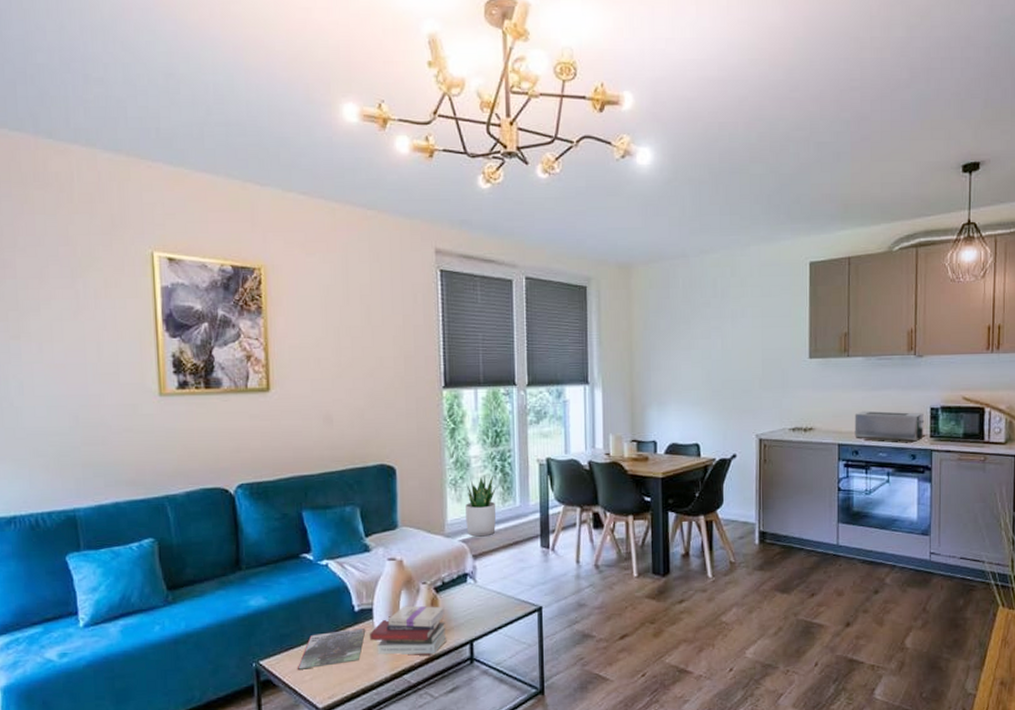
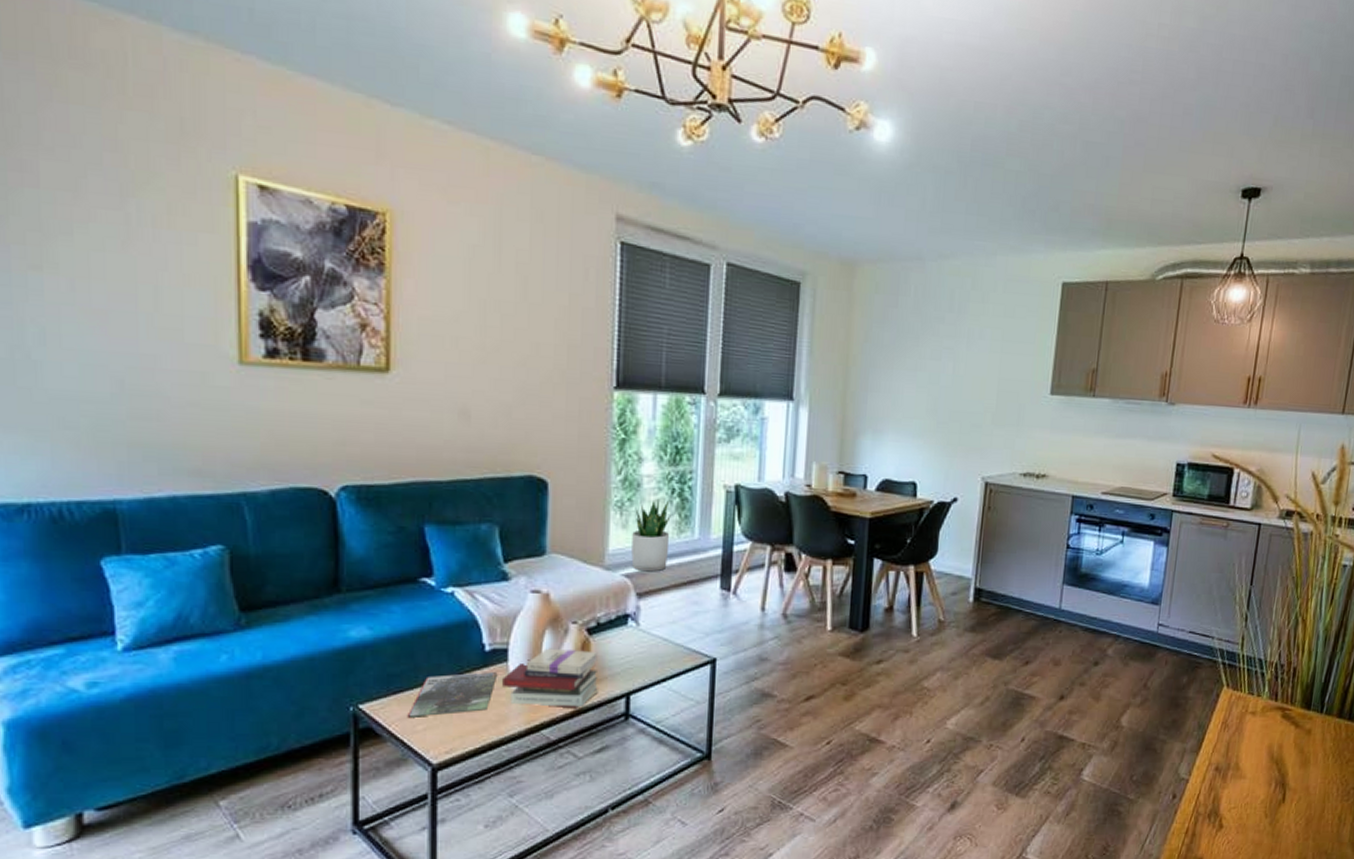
toaster: present [854,410,925,443] -> none [1091,460,1169,501]

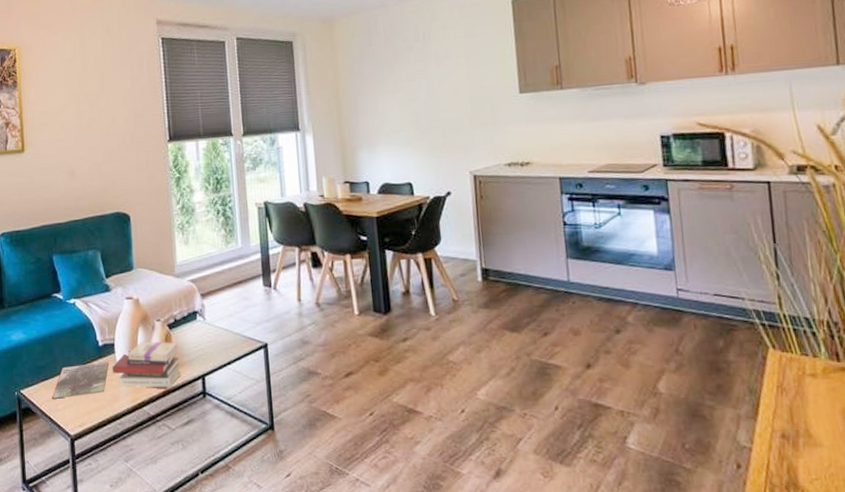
planter: present [631,498,671,572] -> none [192,218,221,277]

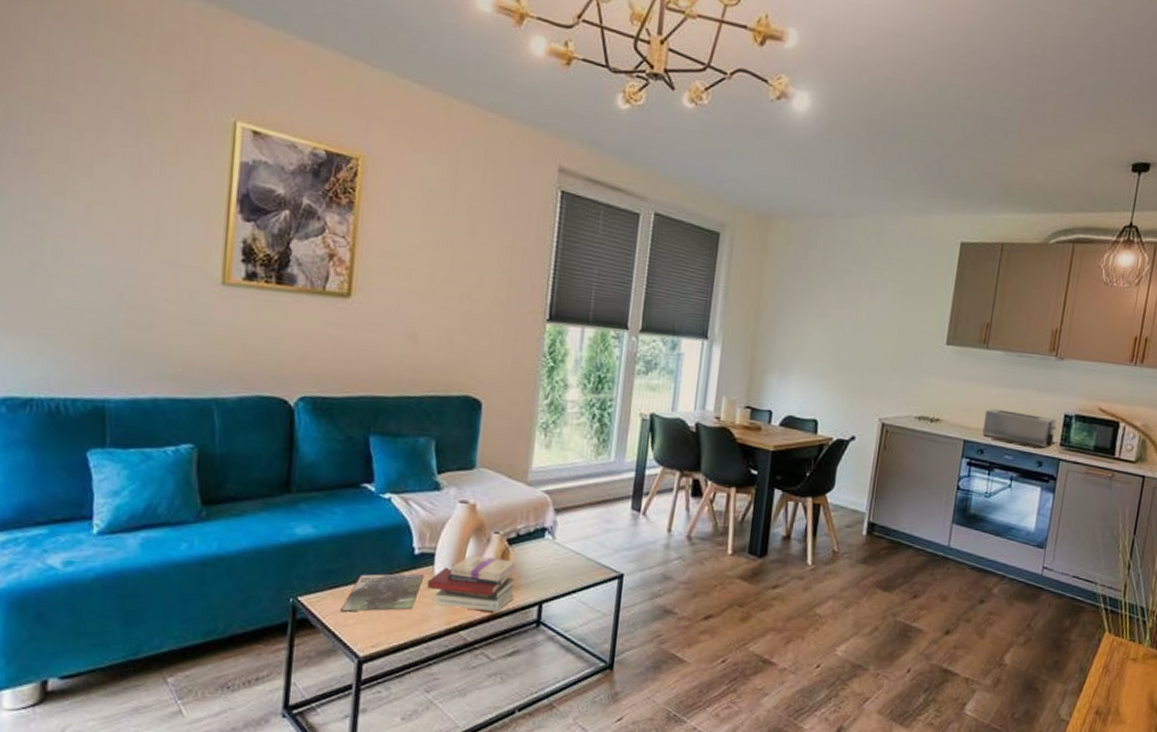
toaster: none [574,141,655,173] -> present [982,408,1057,450]

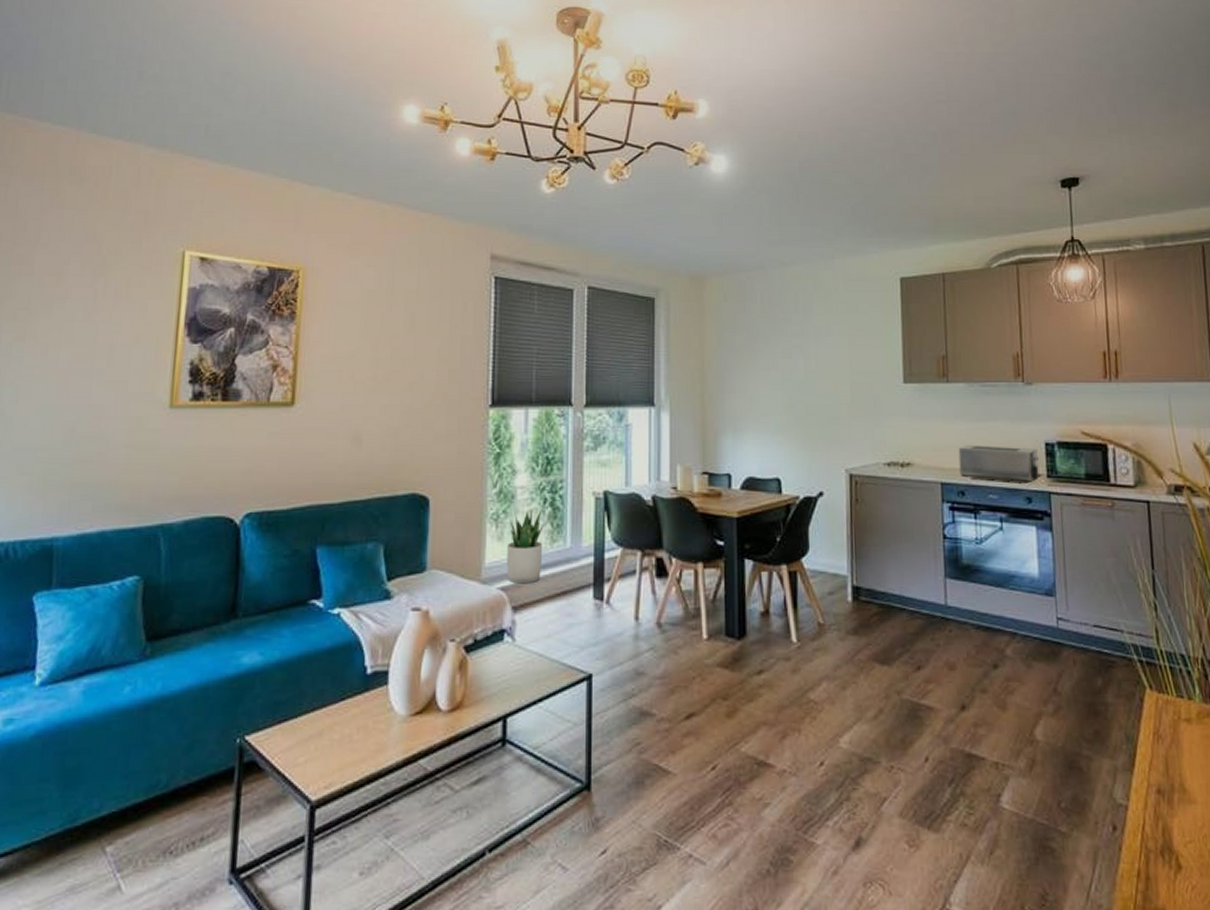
magazine: present [339,573,424,612] -> none [289,695,378,749]
books: present [426,555,516,614] -> none [381,668,476,735]
planter: none [551,422,591,490] -> present [507,509,544,584]

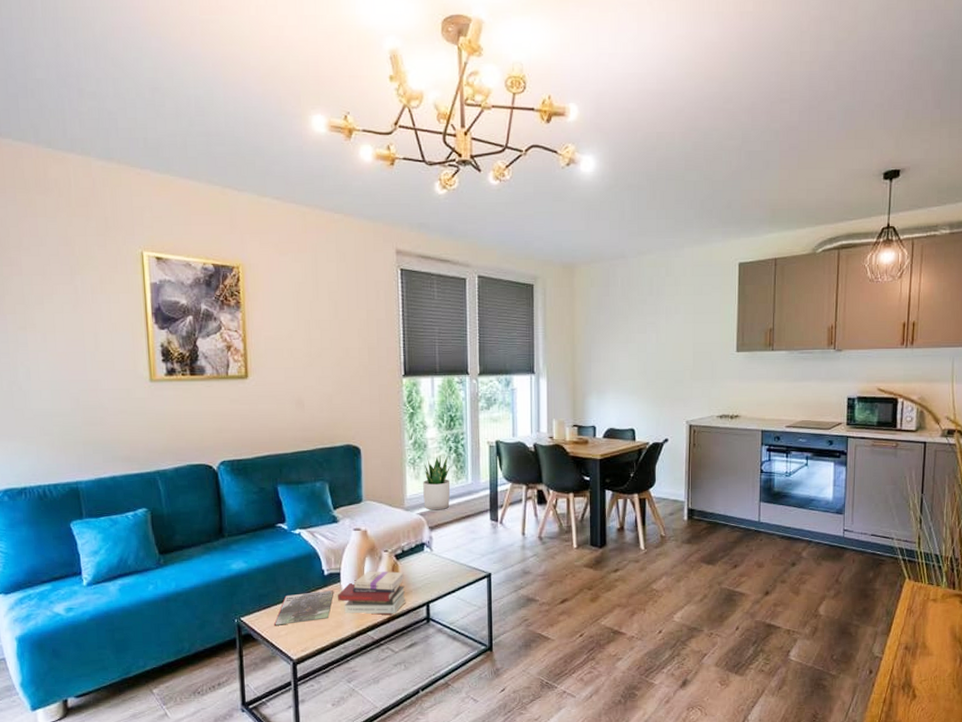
magazine: none [289,695,378,749] -> present [273,589,334,626]
books: none [381,668,476,735] -> present [337,571,406,616]
toaster: present [958,444,1040,484] -> none [777,400,842,430]

